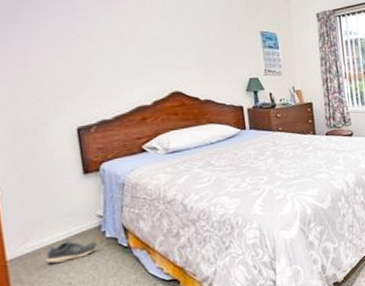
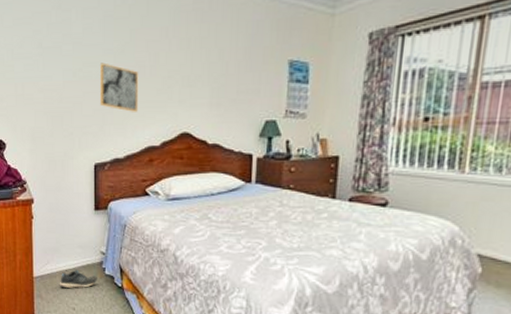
wall art: none [71,29,123,75] -> present [99,62,139,112]

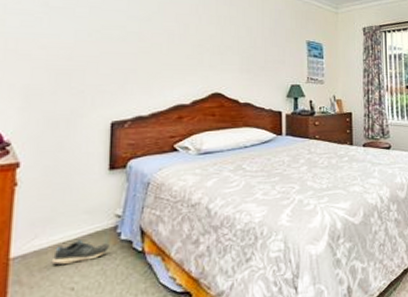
wall art: present [99,62,139,112] -> none [120,27,167,73]

